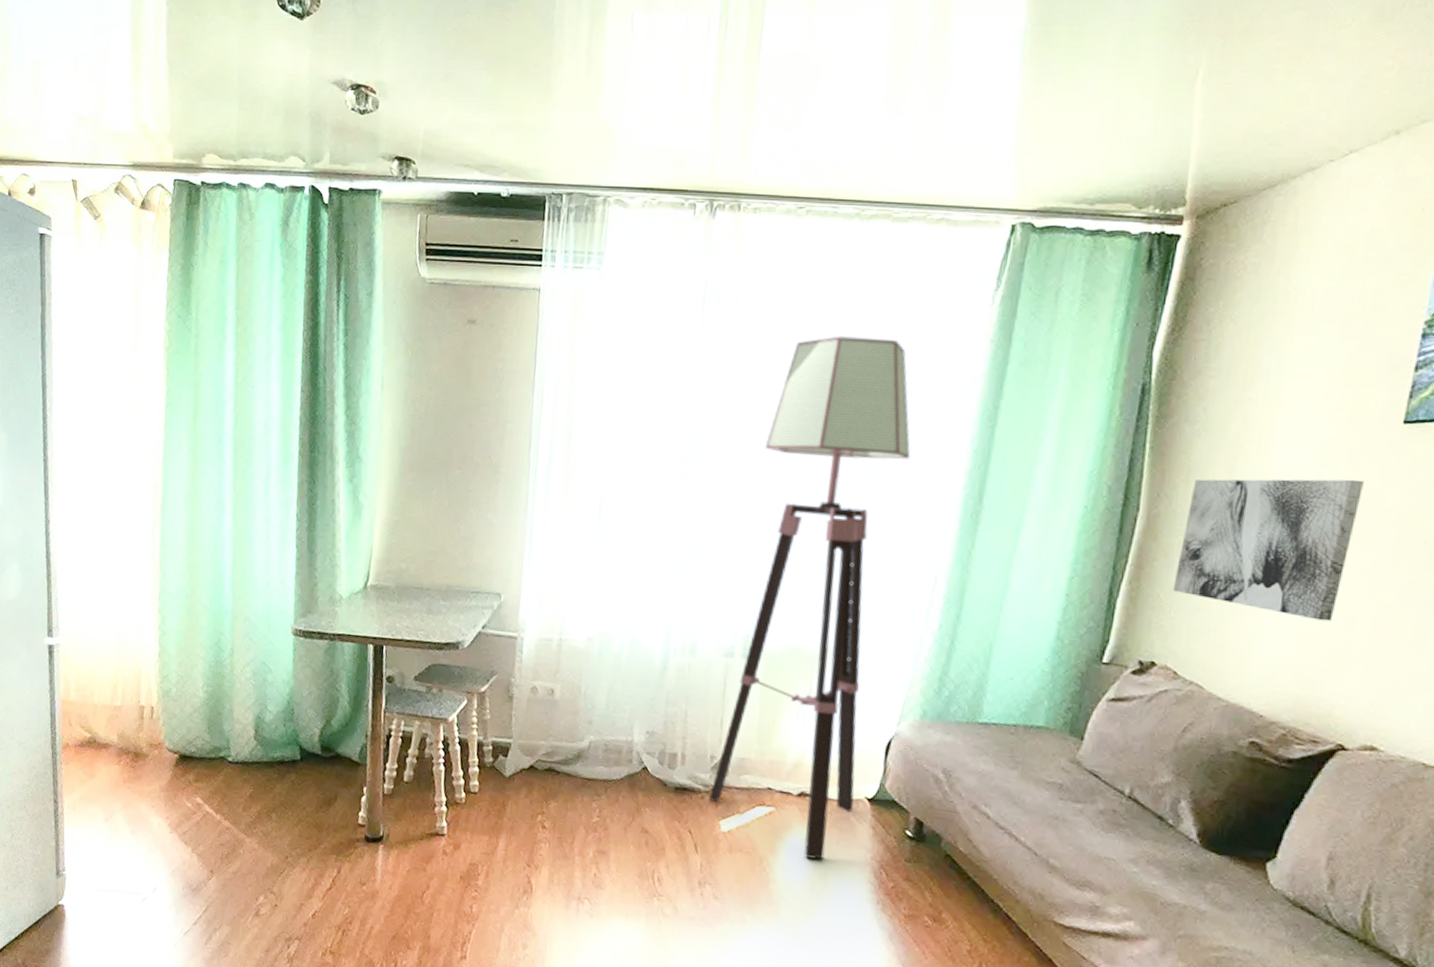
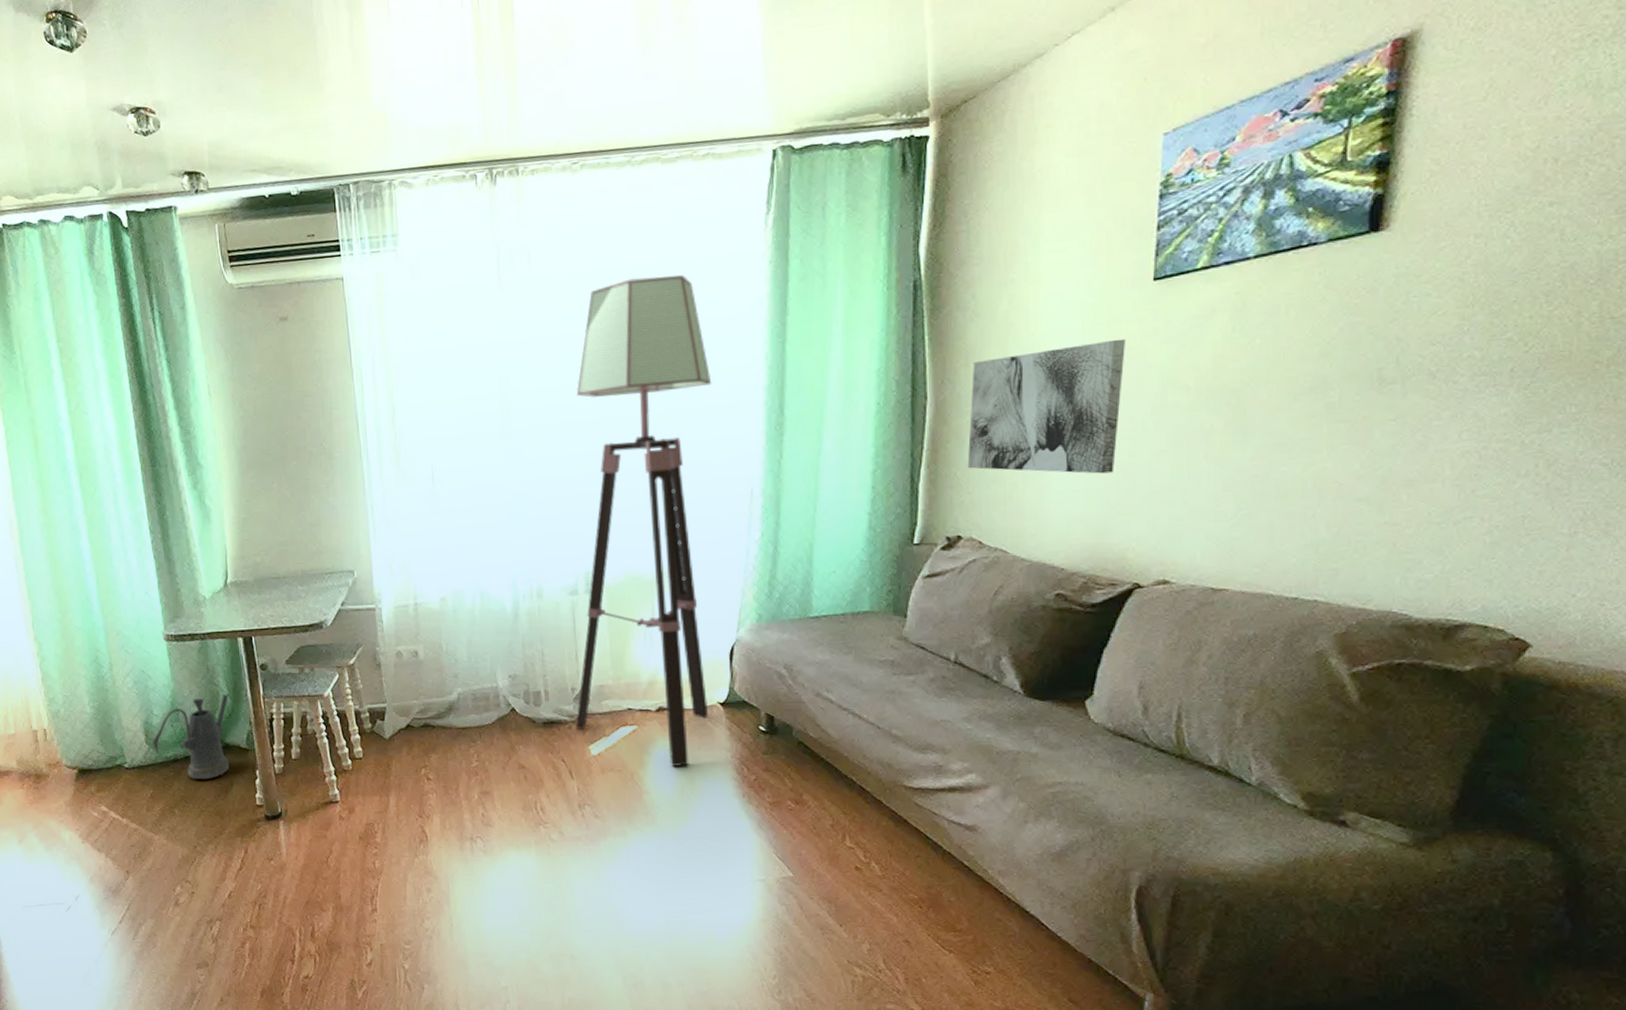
watering can: none [262,700,349,788] -> present [153,693,230,780]

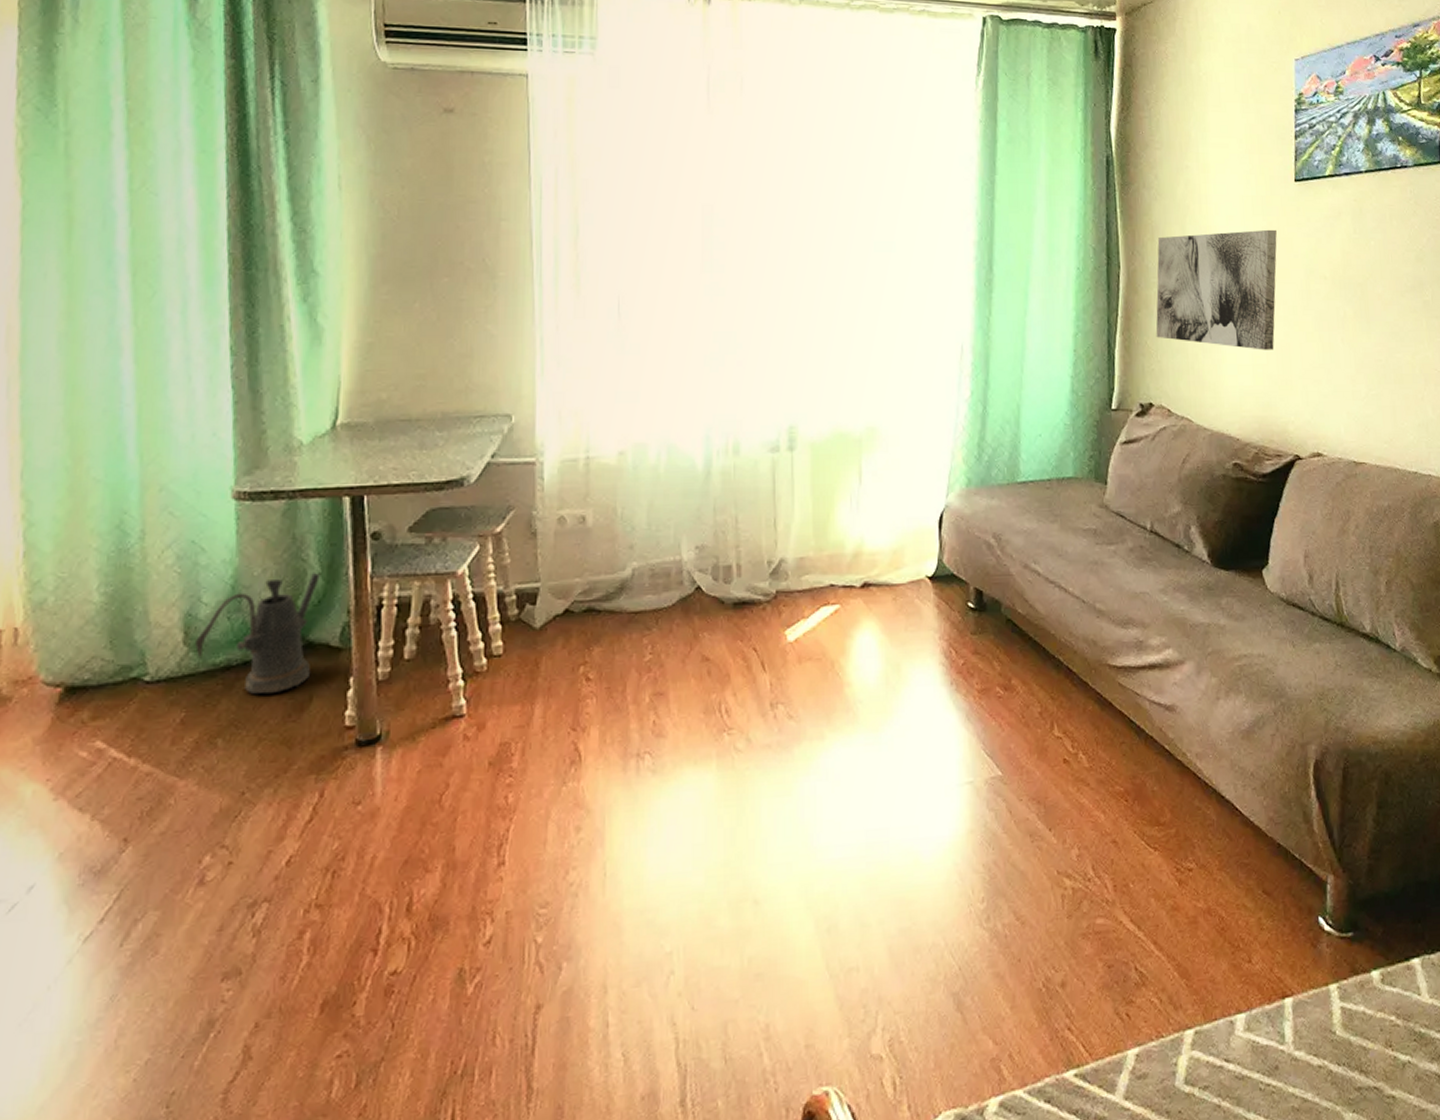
floor lamp: present [576,275,712,767] -> none [771,119,924,653]

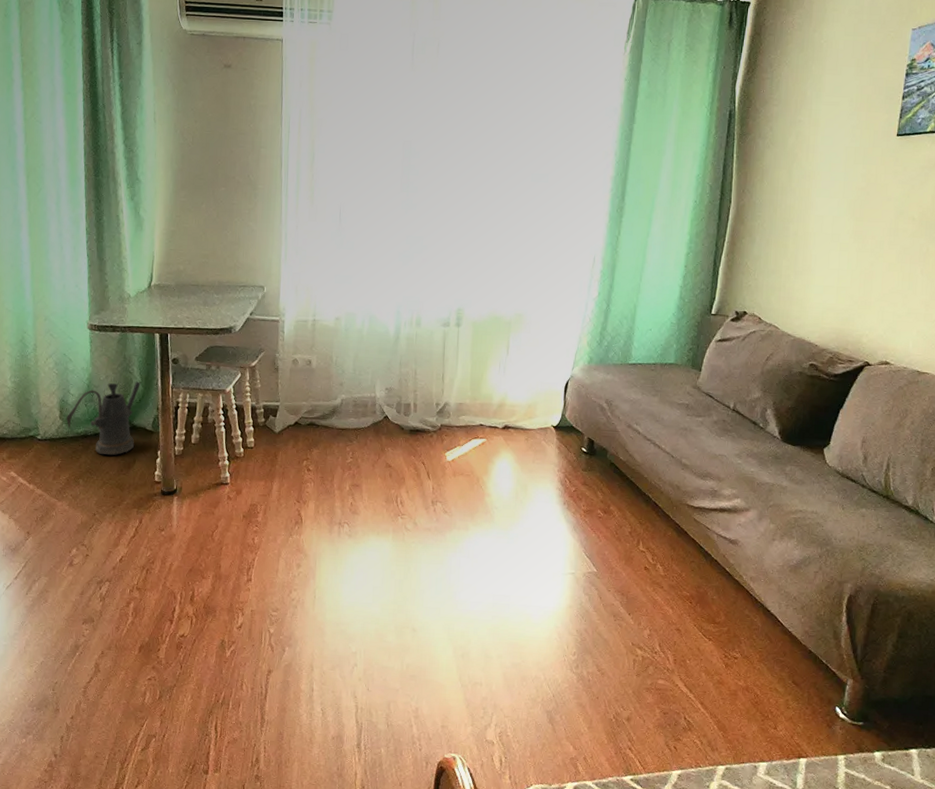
wall art: present [1156,229,1277,350] -> none [755,176,874,276]

